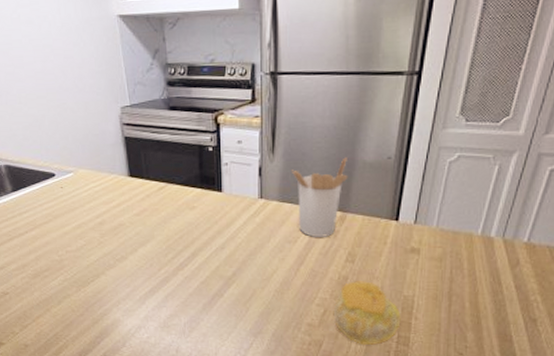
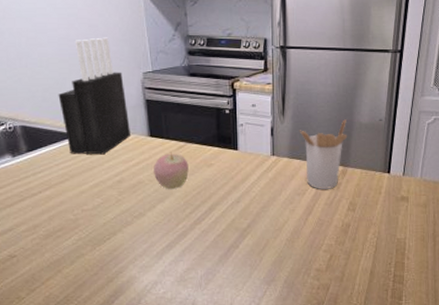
knife block: none [38,69,110,196] -> present [58,37,130,155]
apple: none [134,193,170,233] -> present [154,152,189,190]
fruit: present [333,281,401,346] -> none [338,227,396,286]

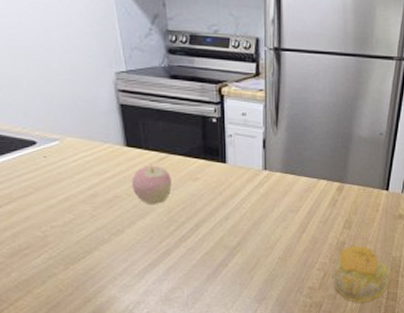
knife block: present [58,37,130,155] -> none [13,28,103,166]
utensil holder: present [299,119,348,189] -> none [293,132,346,206]
fruit: none [338,227,396,286] -> present [332,245,390,304]

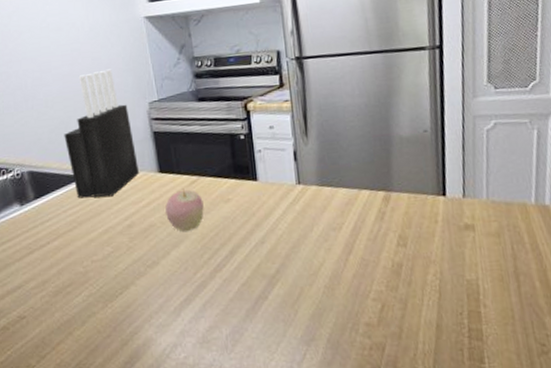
knife block: none [13,28,103,166] -> present [64,69,139,199]
fruit: present [332,245,390,304] -> none [391,266,469,345]

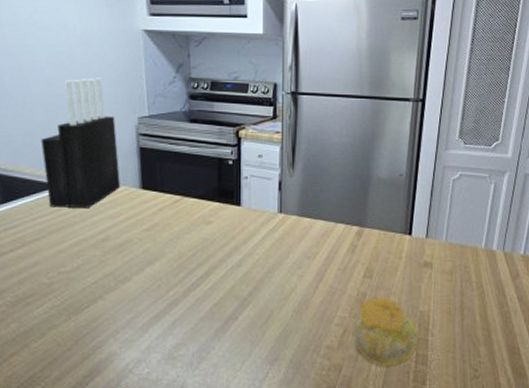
apple: present [165,188,204,233] -> none [144,207,184,250]
fruit: none [391,266,469,345] -> present [352,297,418,368]

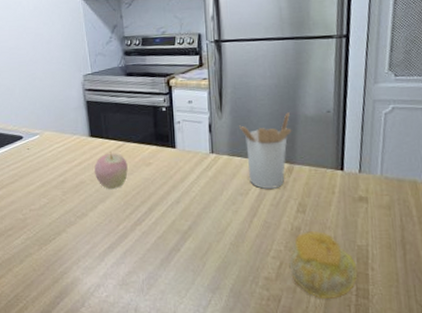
knife block: present [41,78,120,209] -> none [9,44,73,156]
apple: none [144,207,184,250] -> present [94,152,128,190]
utensil holder: none [310,173,364,252] -> present [238,112,292,189]

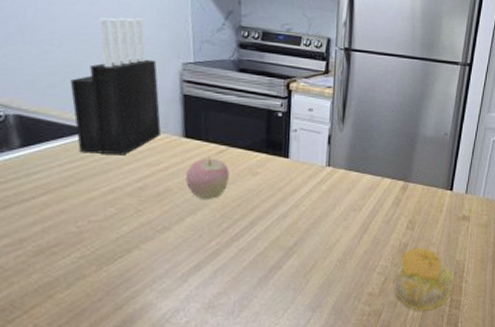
knife block: none [9,44,73,156] -> present [70,18,161,156]
utensil holder: present [238,112,292,189] -> none [359,131,411,205]

